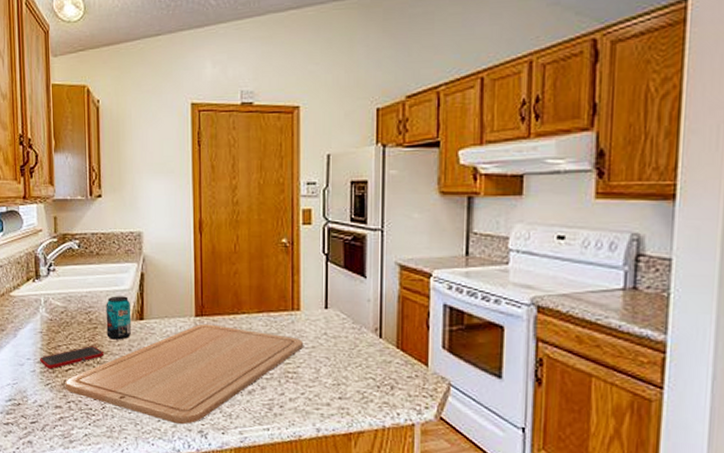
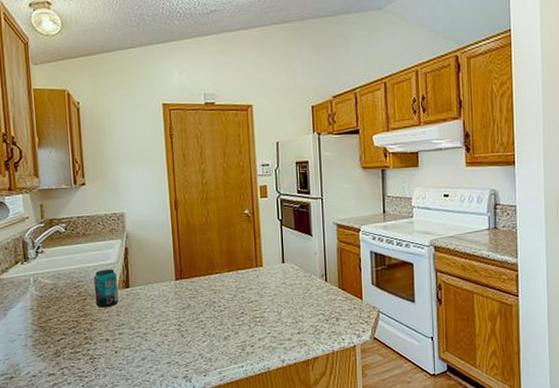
cell phone: present [40,346,104,370] -> none [31,316,94,342]
chopping board: present [65,323,304,425] -> none [57,285,268,374]

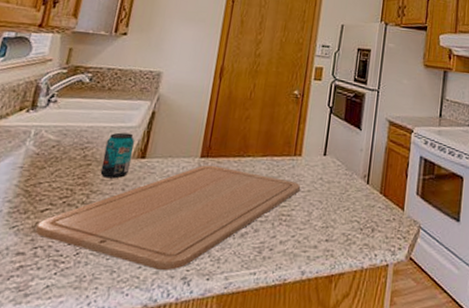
chopping board: none [57,285,268,374] -> present [34,165,301,271]

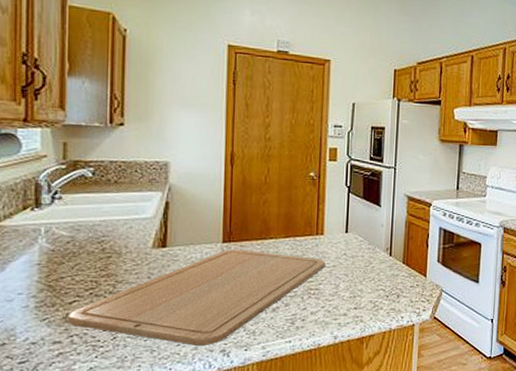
beverage can: present [100,132,134,179] -> none [122,224,153,268]

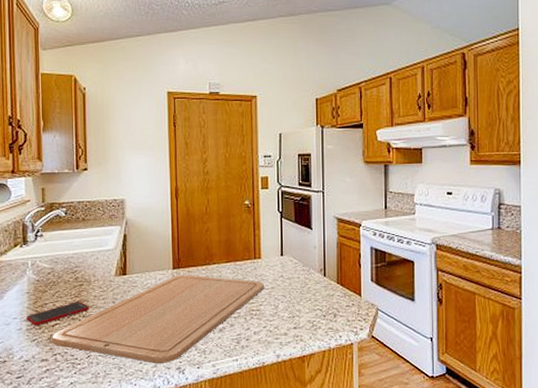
cell phone: none [36,276,117,303] -> present [27,301,89,326]

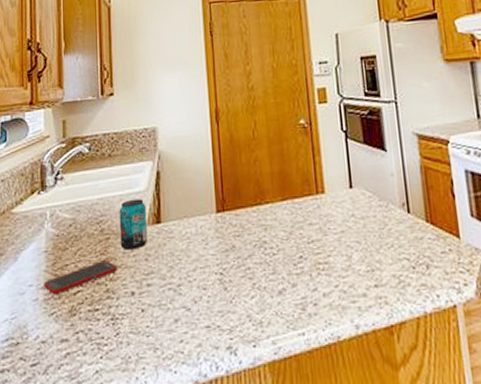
chopping board: present [51,274,265,364] -> none [72,219,333,343]
beverage can: none [91,255,116,294] -> present [119,198,148,250]

